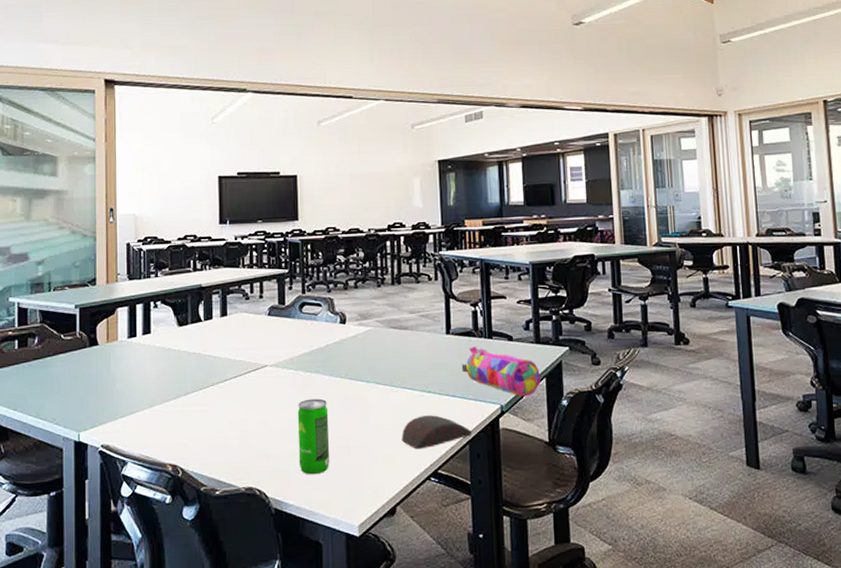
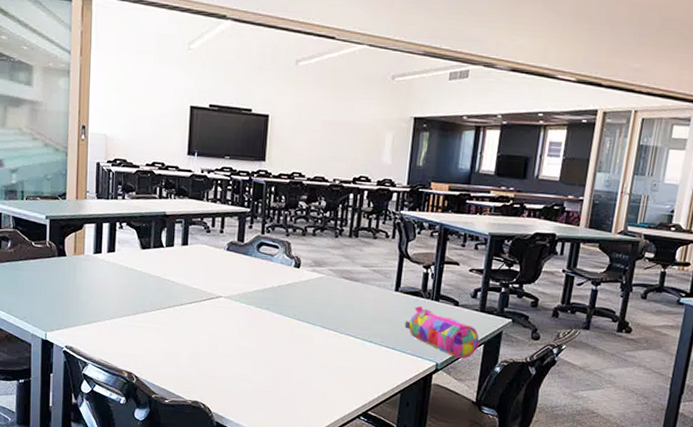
beverage can: present [297,398,330,475] -> none [242,332,274,399]
computer mouse: present [402,415,472,450] -> none [338,362,405,391]

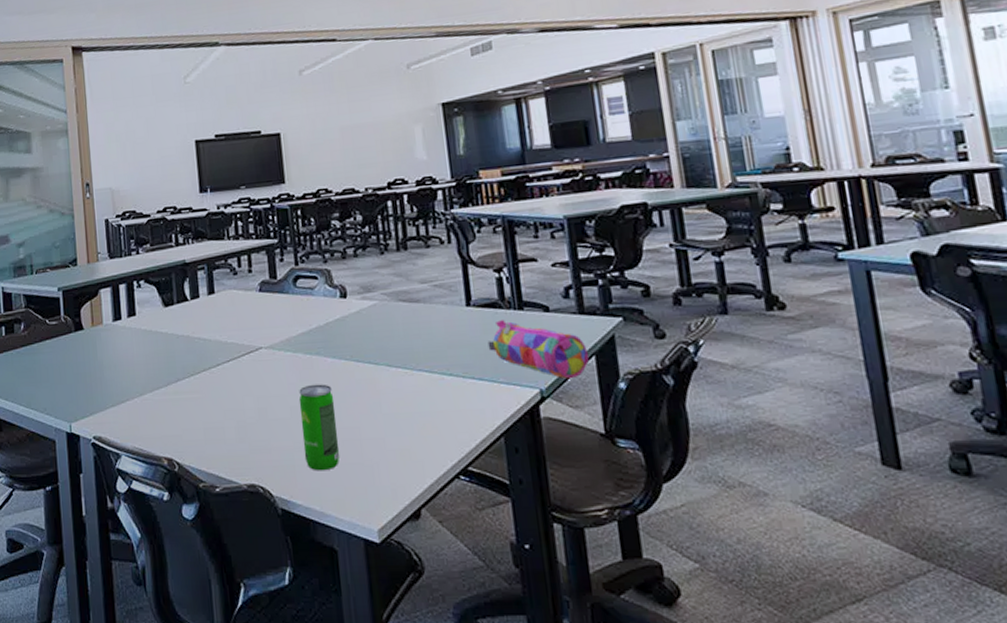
beverage can: none [242,332,274,399] -> present [298,384,340,471]

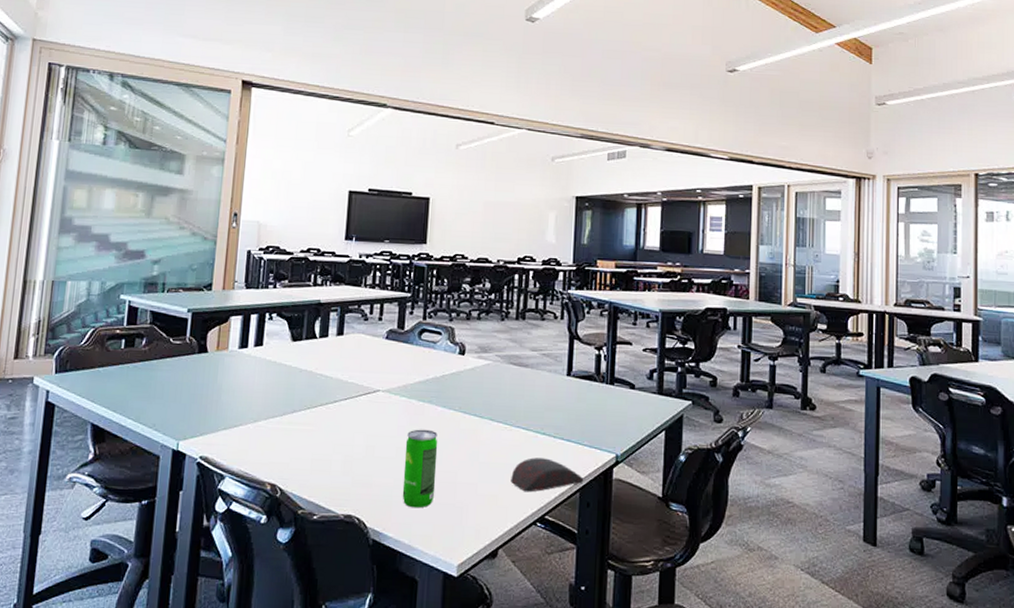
computer mouse: none [421,402,507,443] -> present [511,458,584,492]
pencil case: present [487,319,590,379] -> none [579,390,661,449]

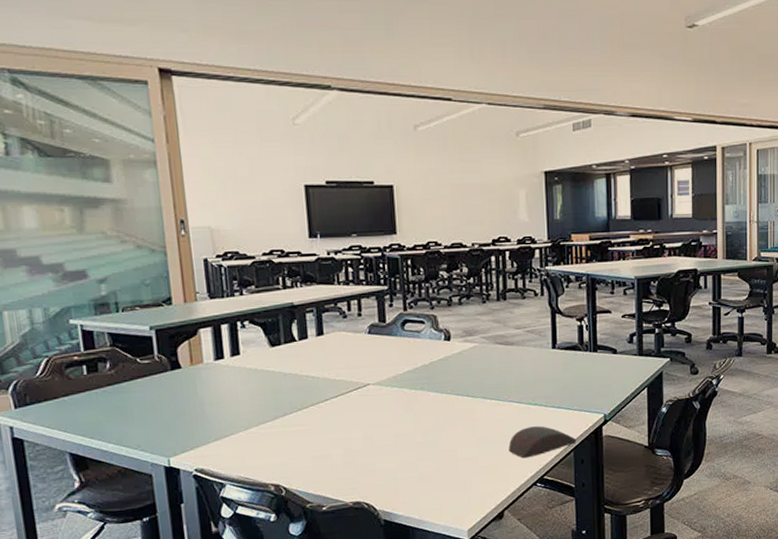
beverage can: present [402,429,438,509] -> none [403,414,439,487]

